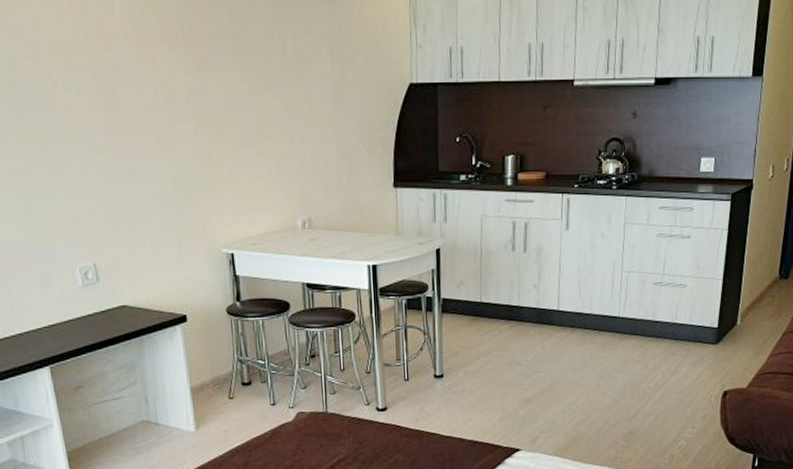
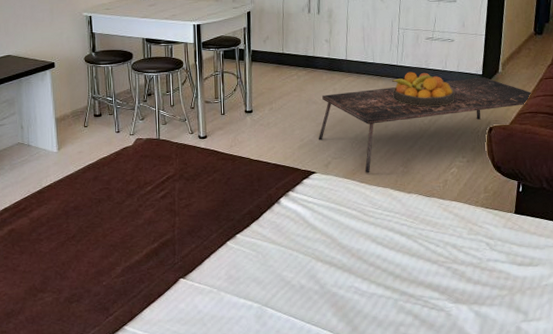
coffee table: none [524,331,773,450] -> present [319,77,532,174]
fruit bowl: none [613,324,686,368] -> present [392,72,455,107]

